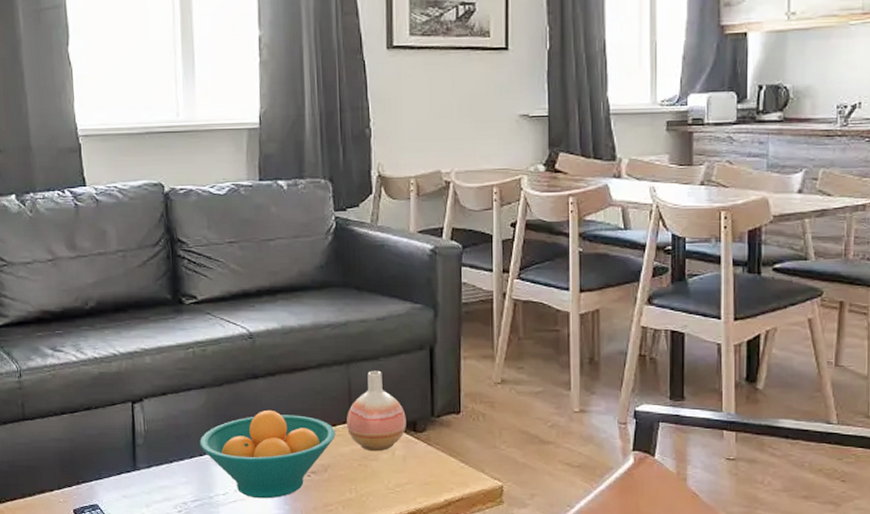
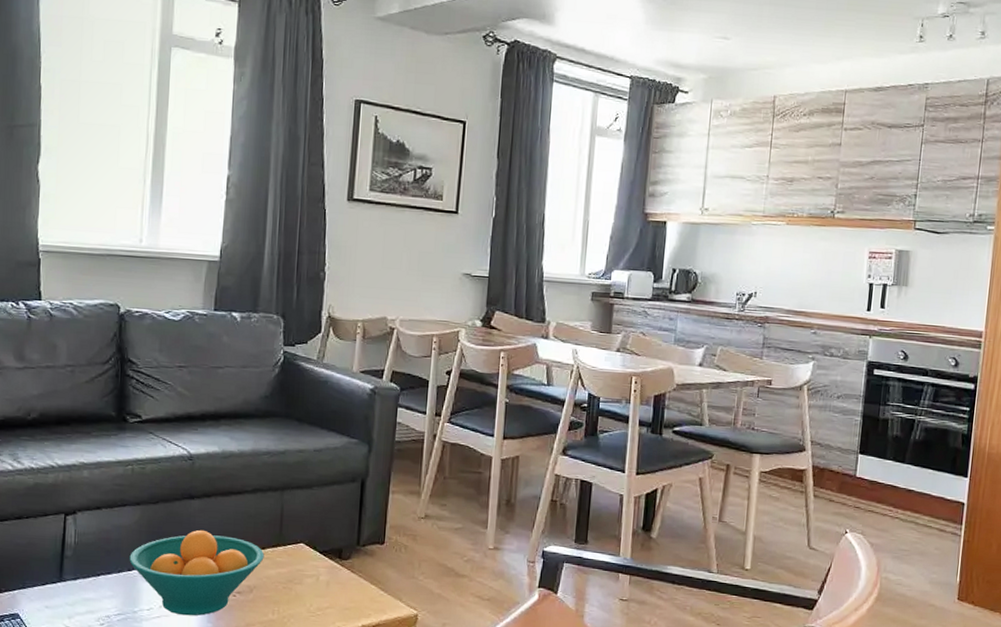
vase: present [347,370,406,452] -> none [276,498,333,576]

